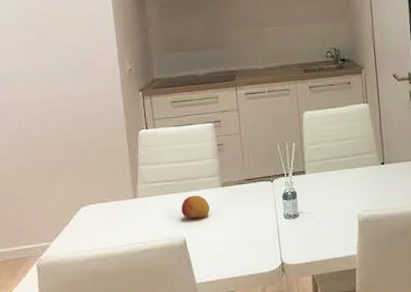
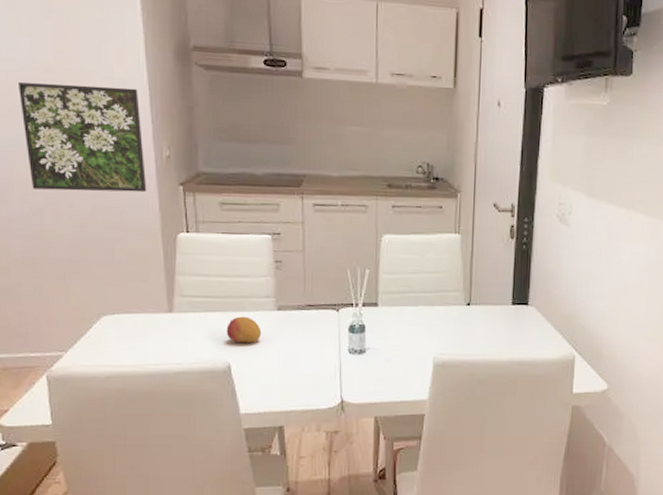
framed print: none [19,21,114,108] -> present [19,82,147,193]

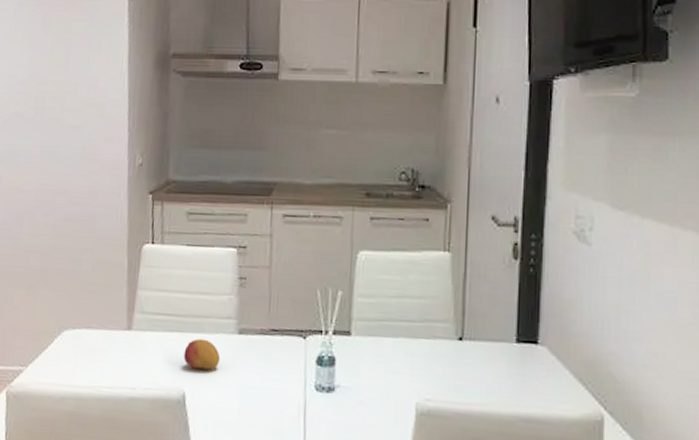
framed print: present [19,82,147,193] -> none [14,95,119,201]

